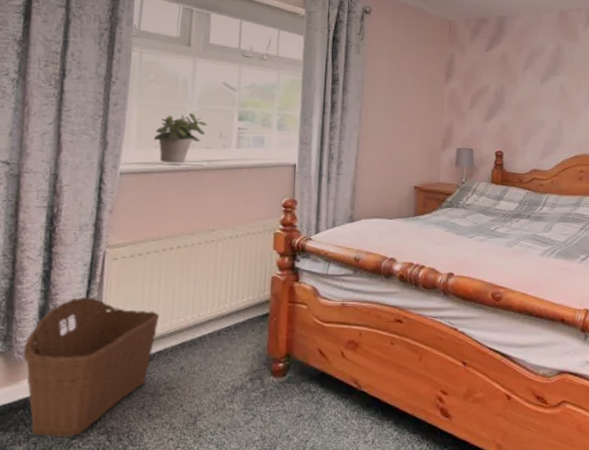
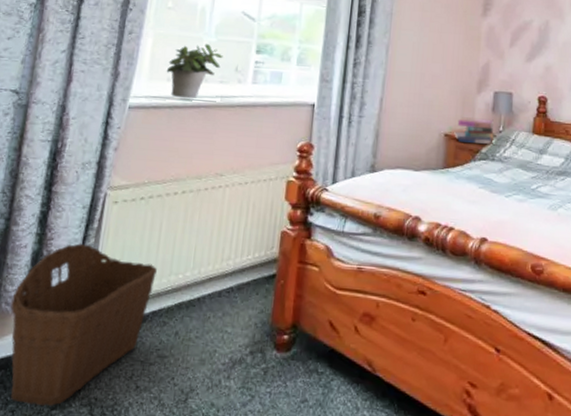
books: none [422,171,458,194] -> present [454,117,494,144]

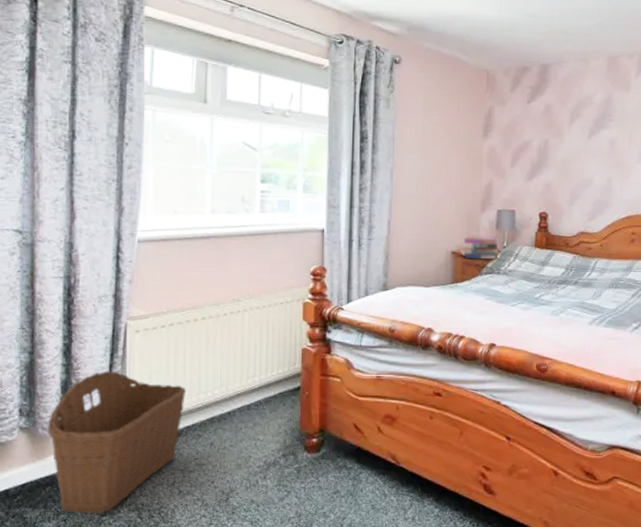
potted plant: present [166,43,223,99] -> none [171,174,228,230]

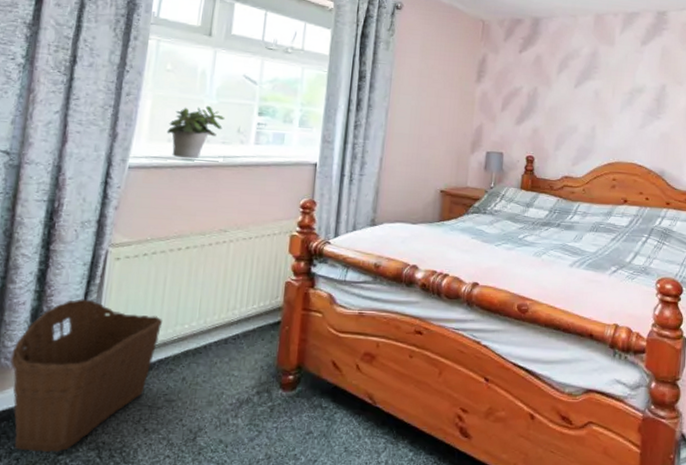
potted plant: none [171,174,228,230] -> present [166,105,225,159]
books: present [461,235,499,259] -> none [449,175,486,199]

